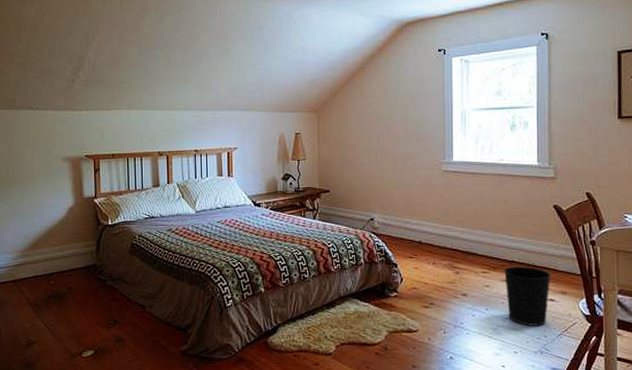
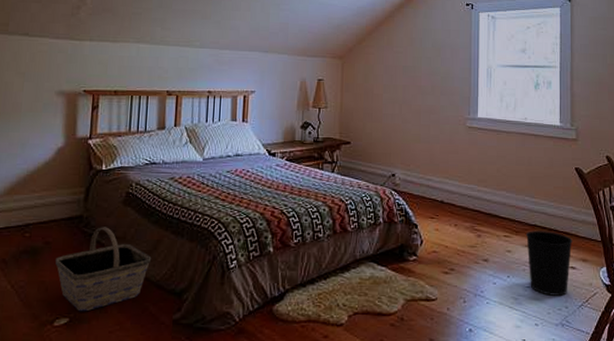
basket: none [78,274,158,345] -> present [55,227,152,312]

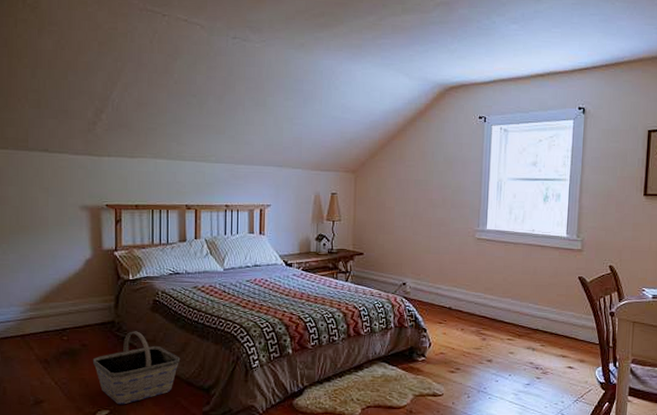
wastebasket: present [525,231,573,296] -> none [527,334,572,392]

